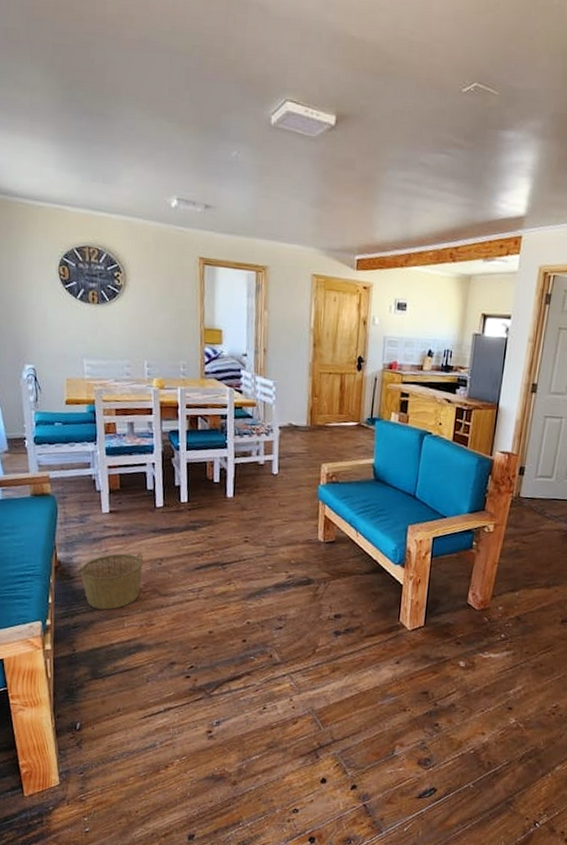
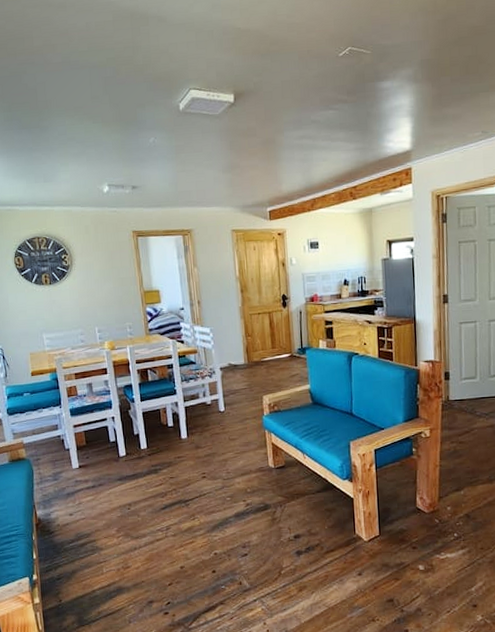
basket: present [79,552,144,610] -> none [57,501,114,559]

